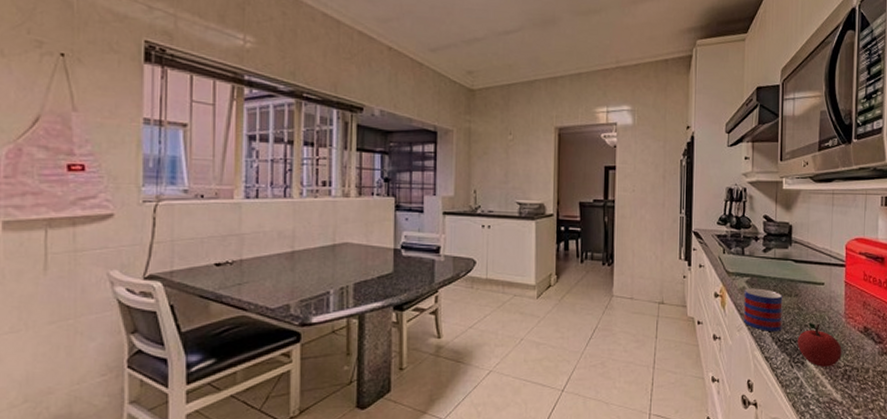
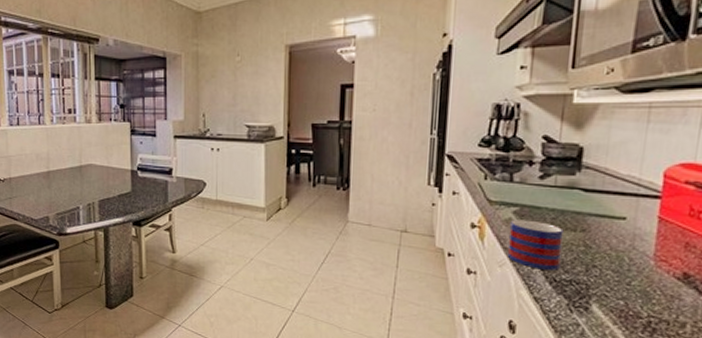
apple: present [797,322,842,367] -> none [580,262,646,316]

